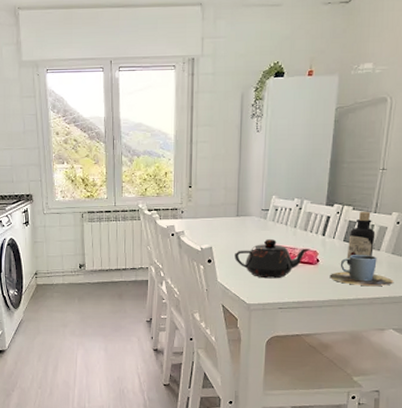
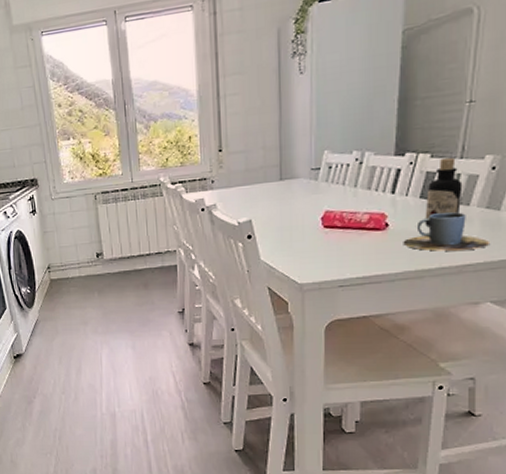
teapot: present [235,238,310,279] -> none [280,203,376,252]

